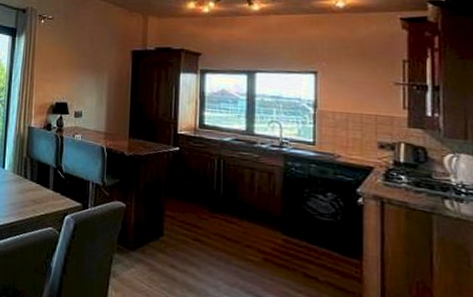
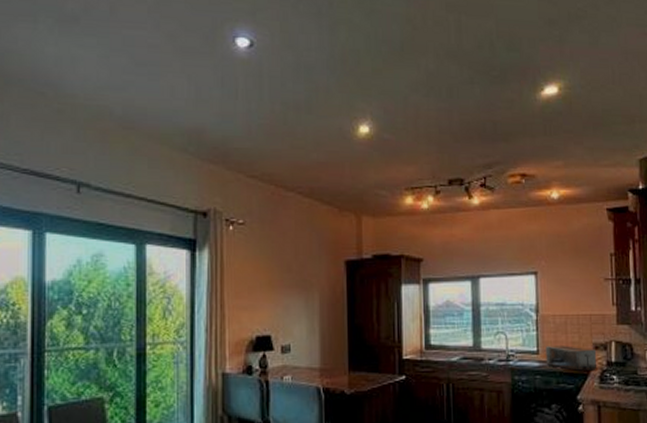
toaster: none [323,139,382,168] -> present [545,346,597,372]

